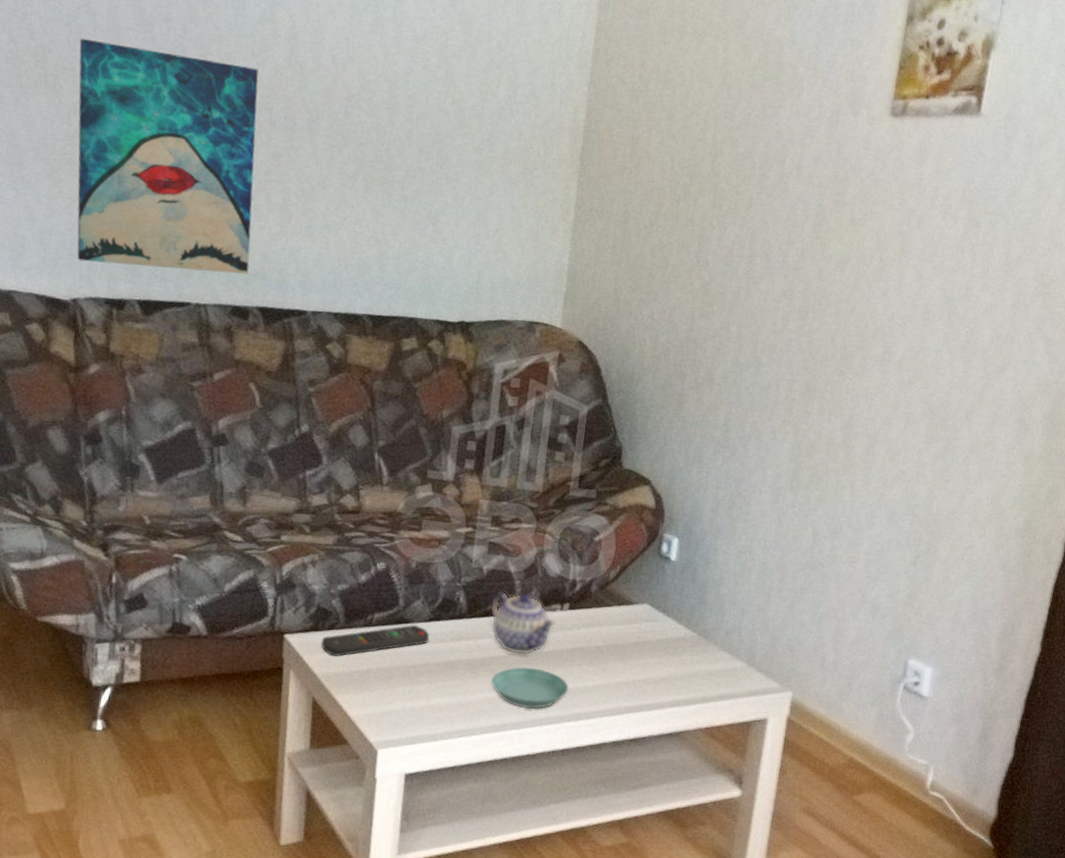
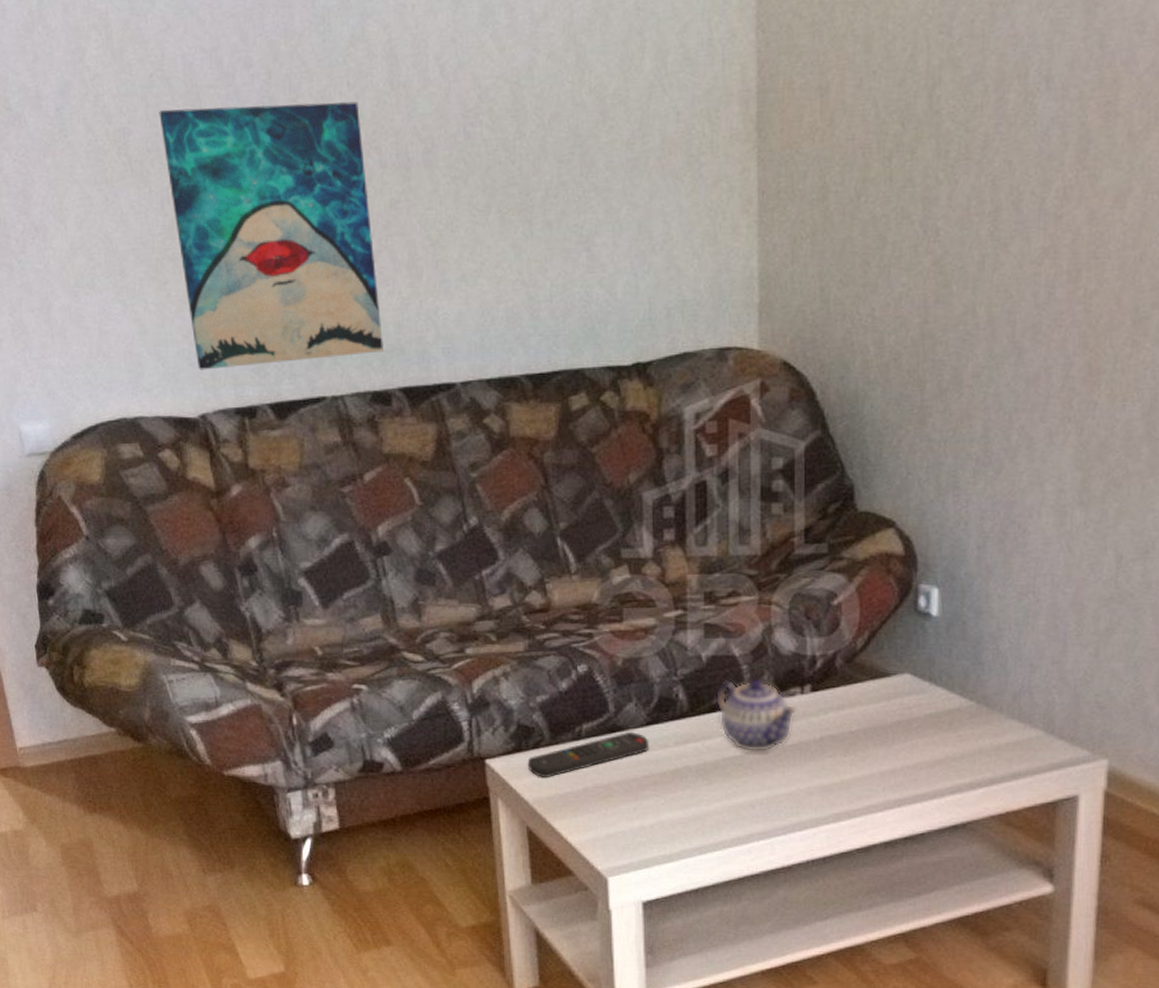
saucer: present [491,667,569,710] -> none [728,765,823,815]

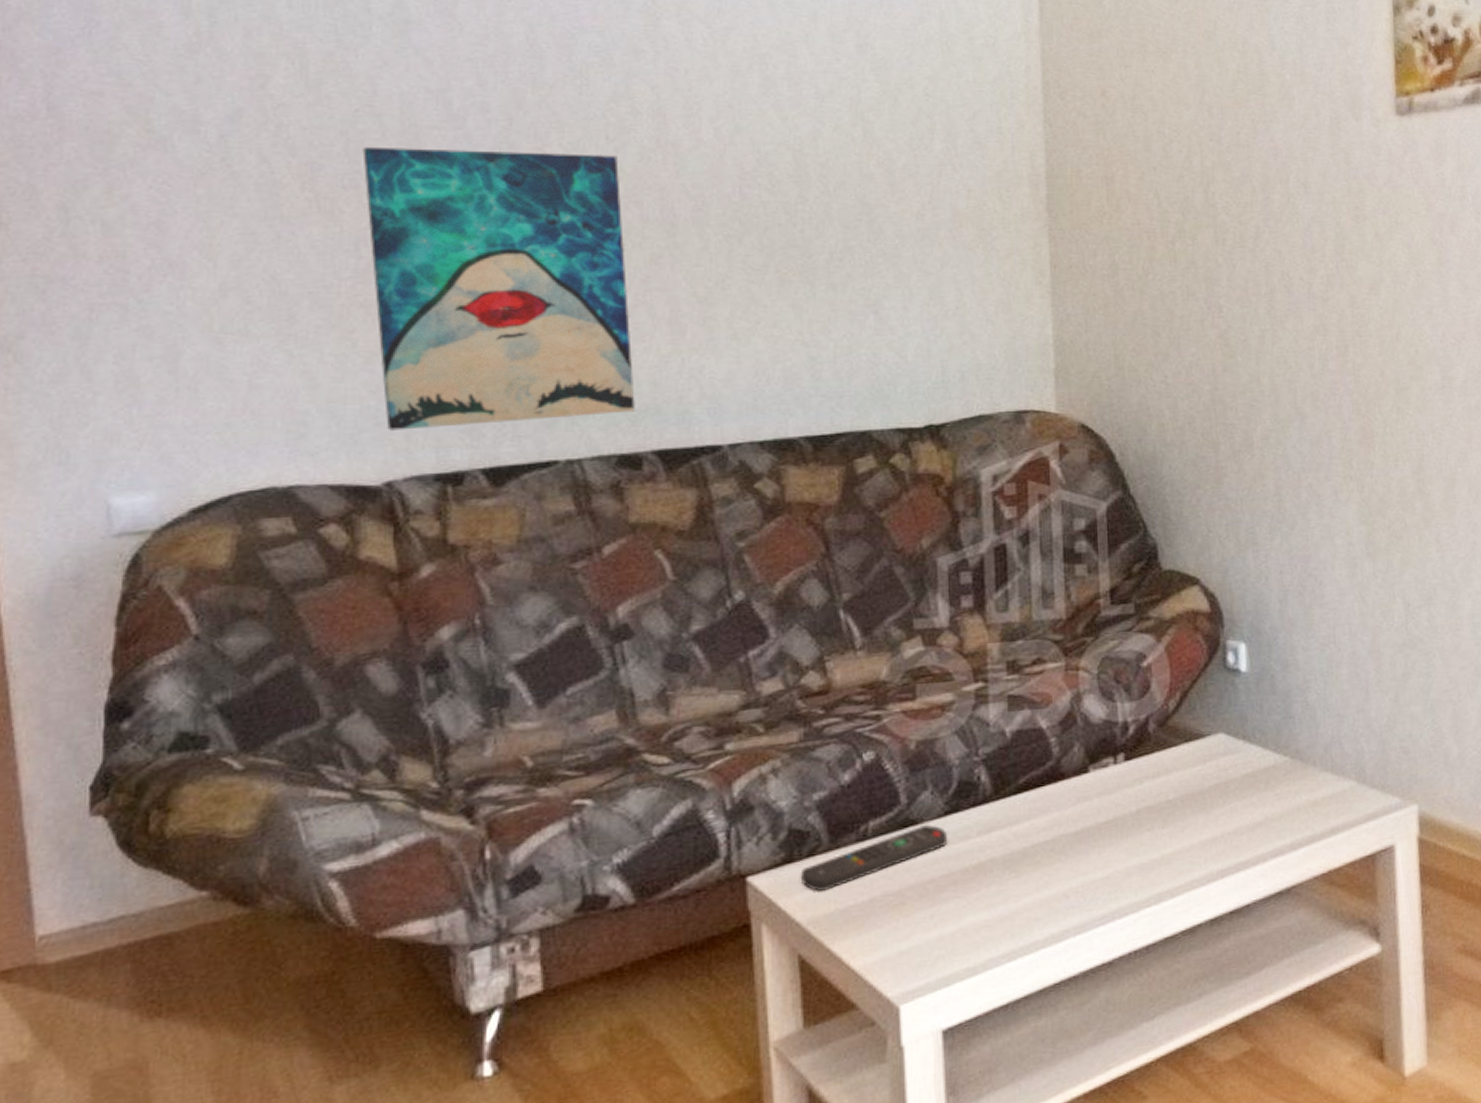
teapot: present [715,678,797,753] -> none [1021,750,1111,835]

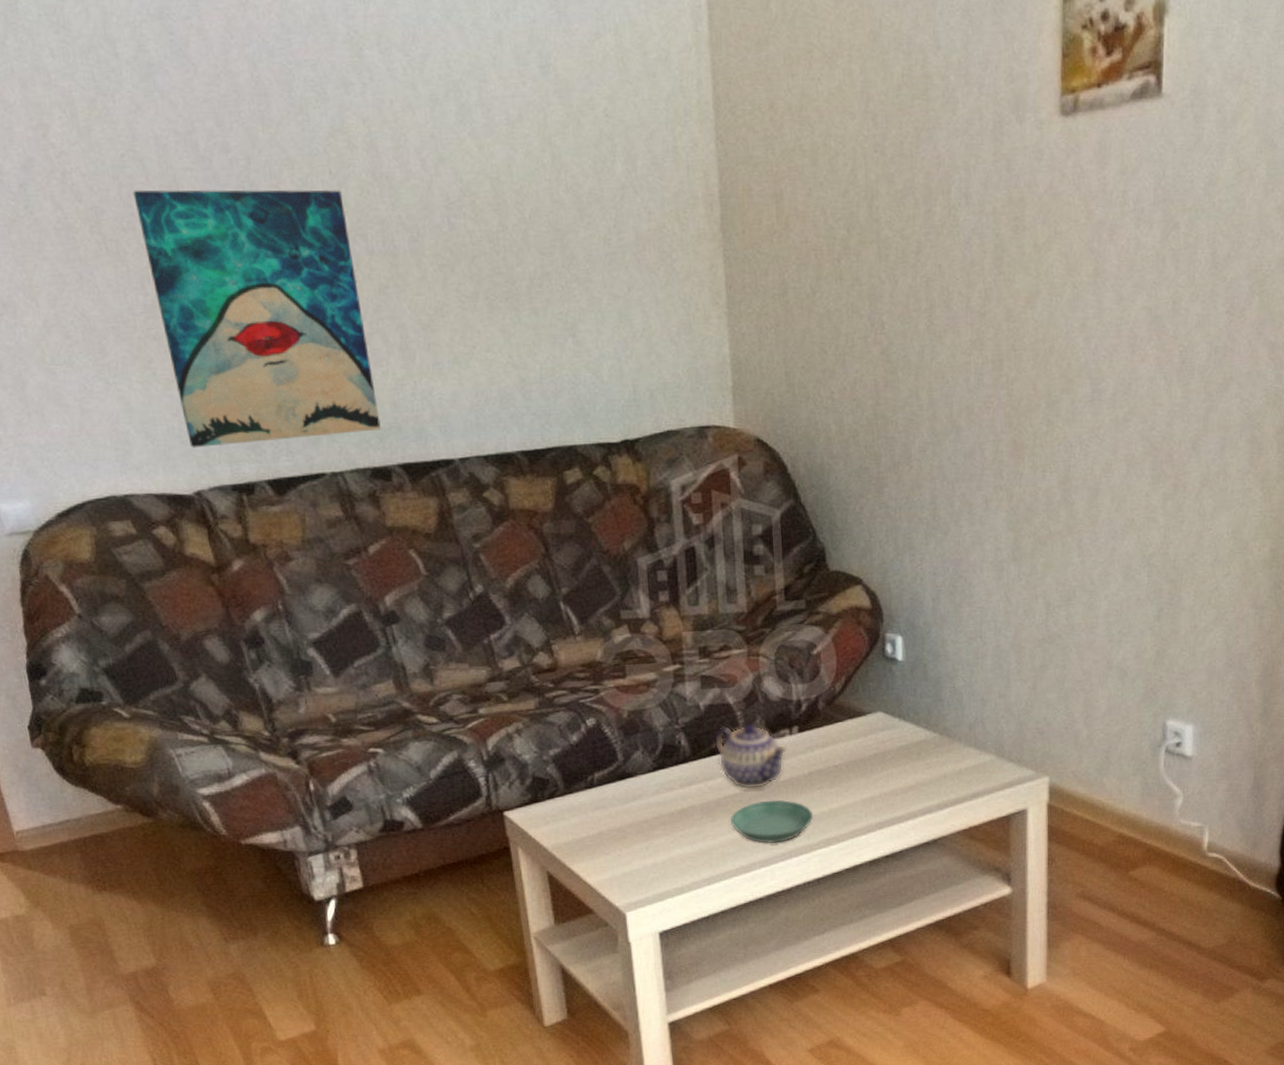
remote control: present [800,825,948,893] -> none [544,778,657,826]
teapot: none [1021,750,1111,835] -> present [714,722,787,790]
saucer: none [1038,846,1142,904] -> present [730,800,814,844]

